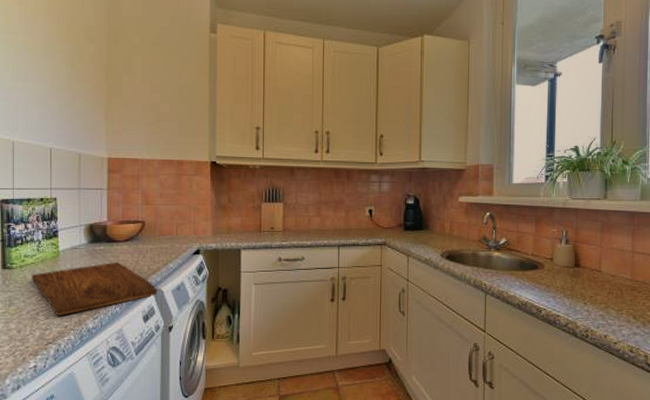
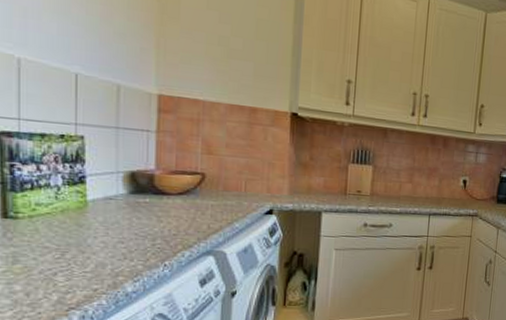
cutting board: present [32,261,158,316] -> none [47,217,219,277]

